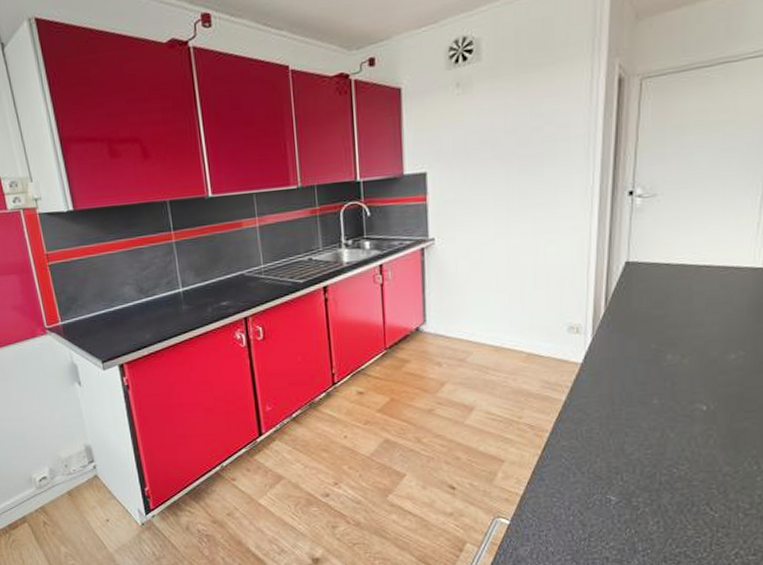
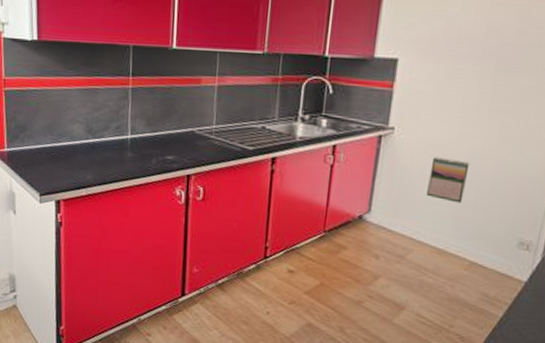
calendar: none [475,258,511,300] -> present [427,157,470,203]

